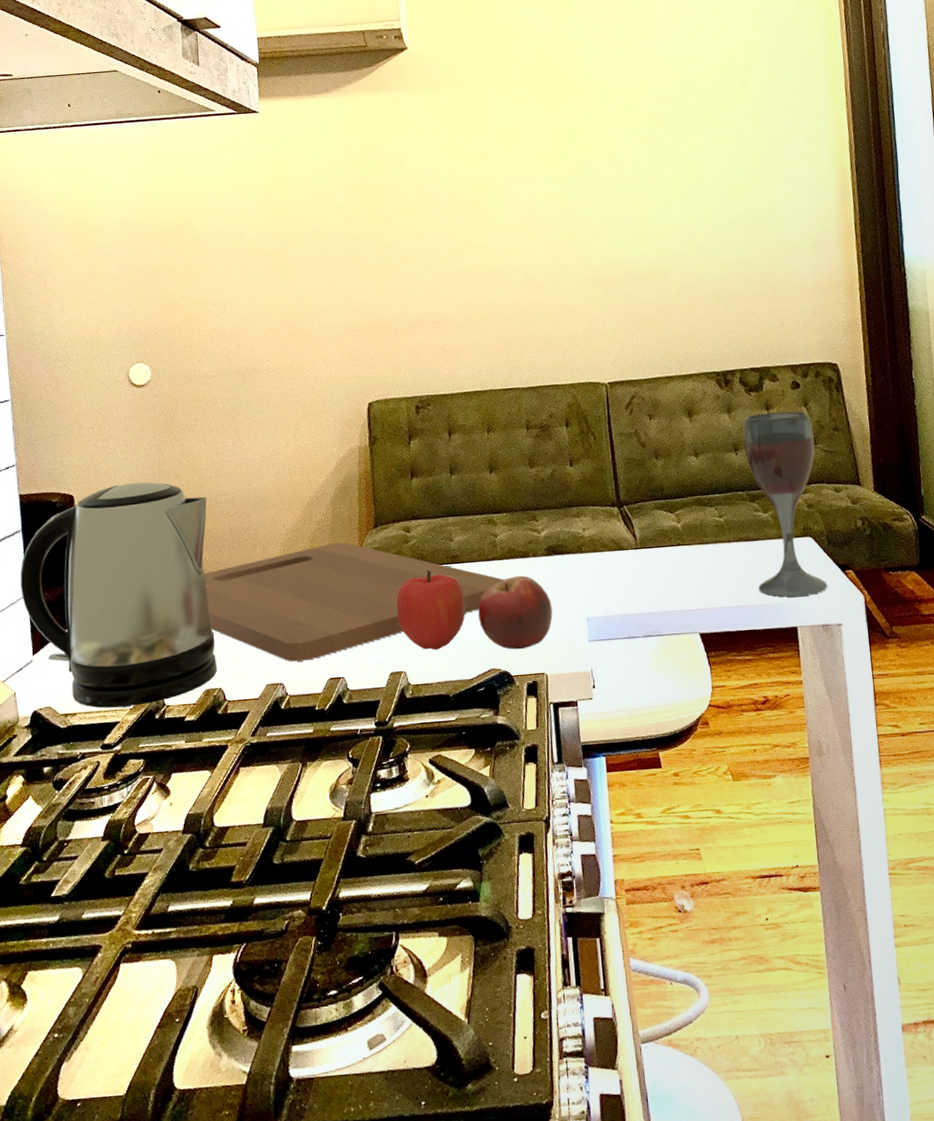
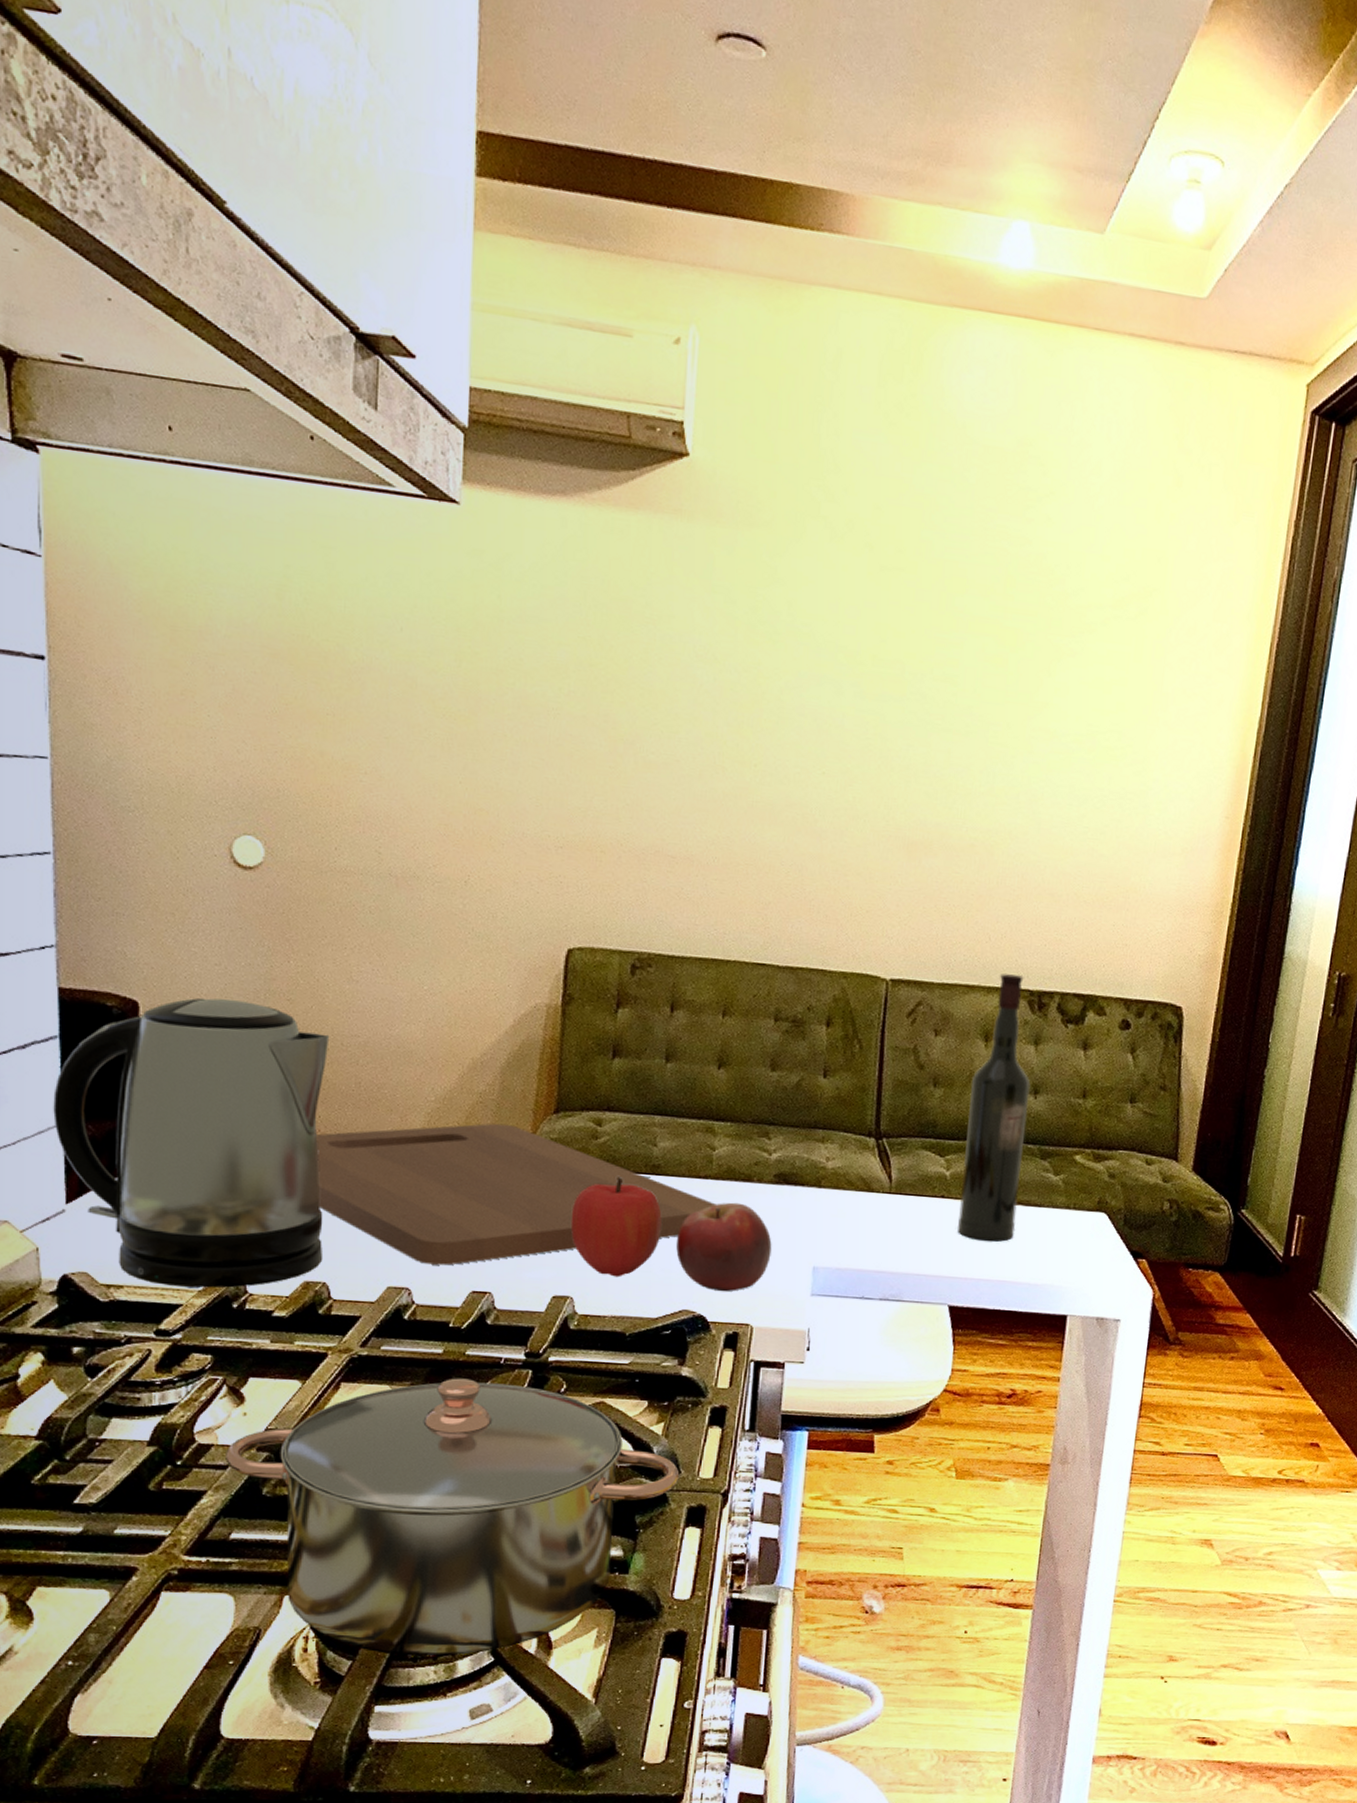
cooking pot: none [159,750,509,998] -> present [225,1378,680,1657]
wine bottle: none [684,362,742,577] -> present [958,974,1031,1243]
cup: present [743,411,827,597] -> none [1029,1052,1135,1281]

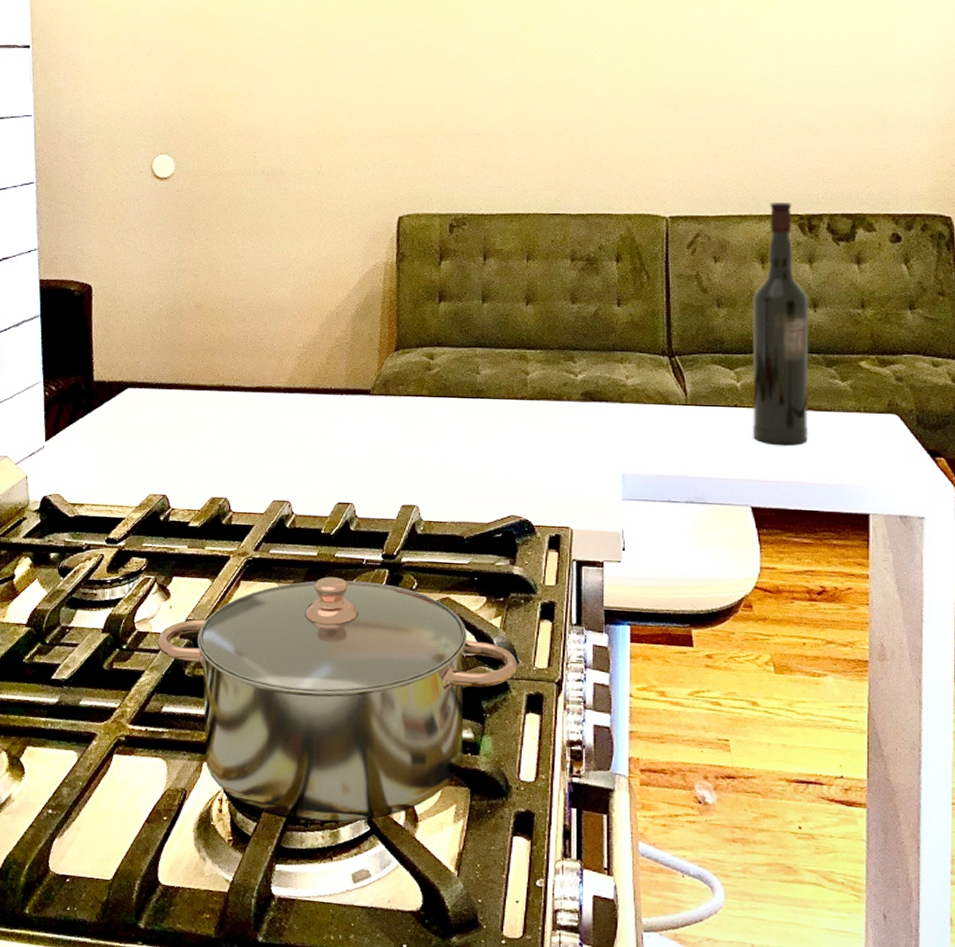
kettle: present [53,997,330,1289] -> none [37,279,224,505]
cutting board: present [316,1123,716,1265] -> none [217,362,533,481]
fruit: present [570,1177,662,1277] -> none [413,401,488,488]
fruit: present [676,1202,772,1291] -> none [502,419,584,498]

